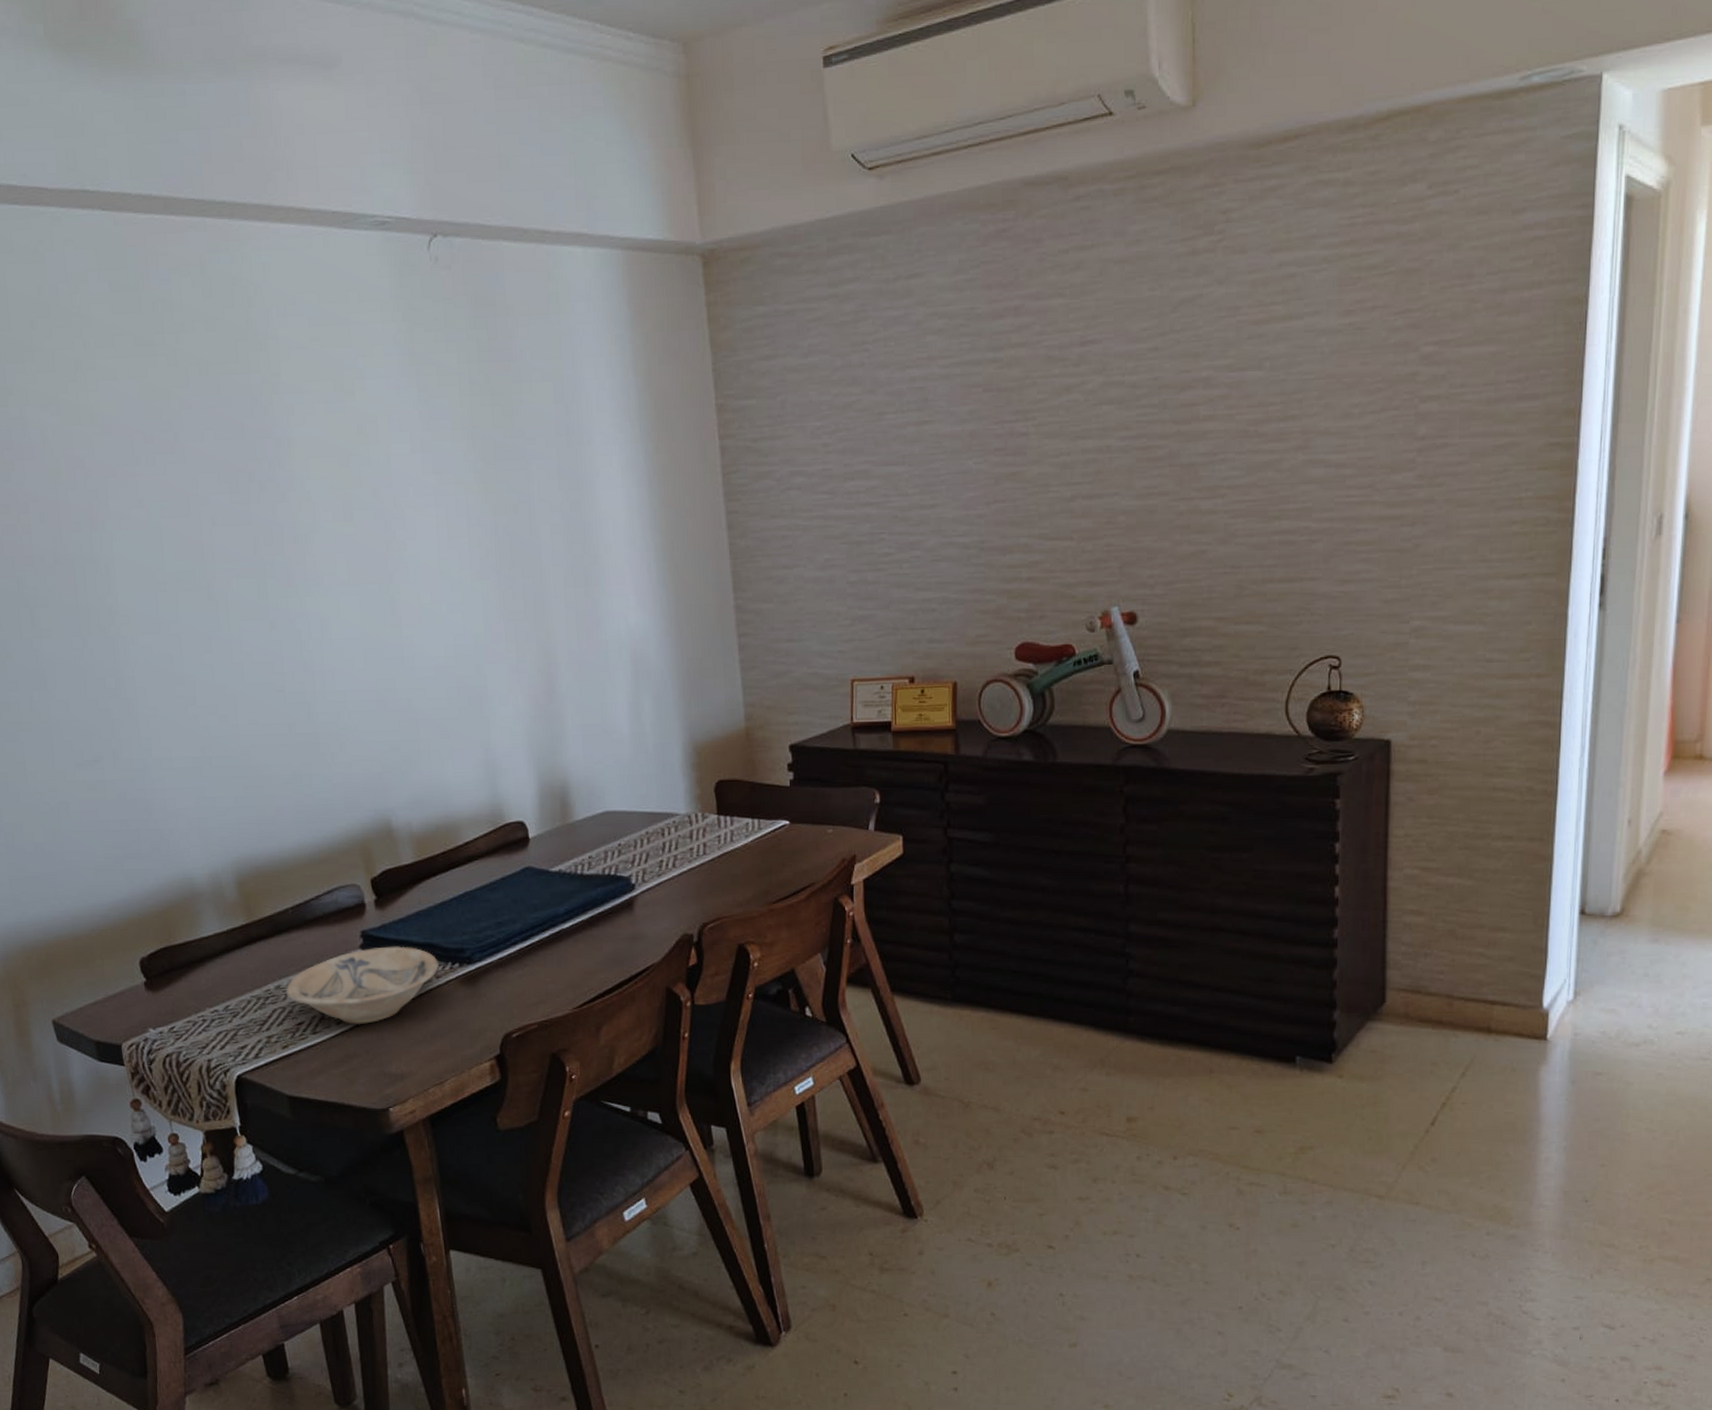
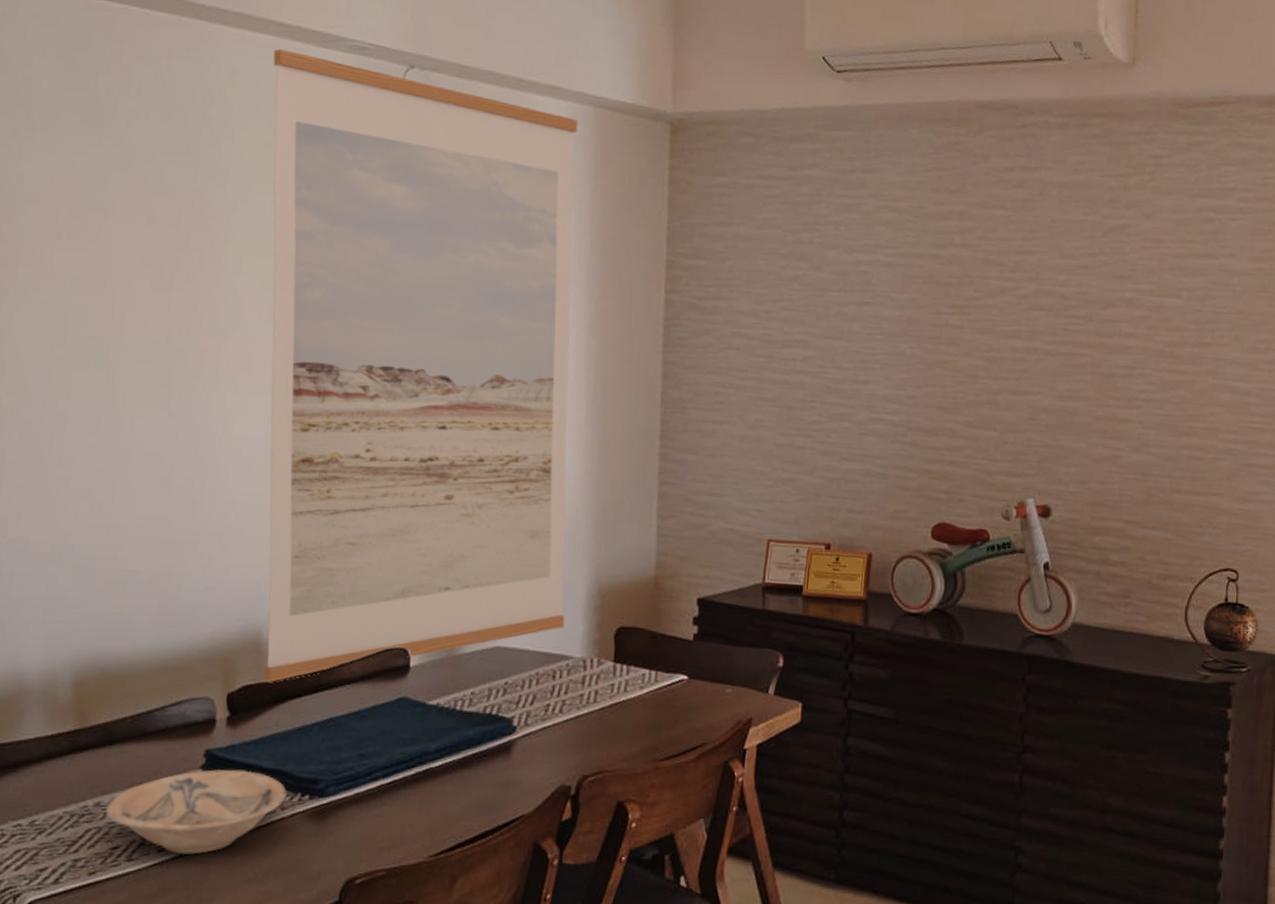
wall art: none [298,236,666,866] -> present [263,48,578,683]

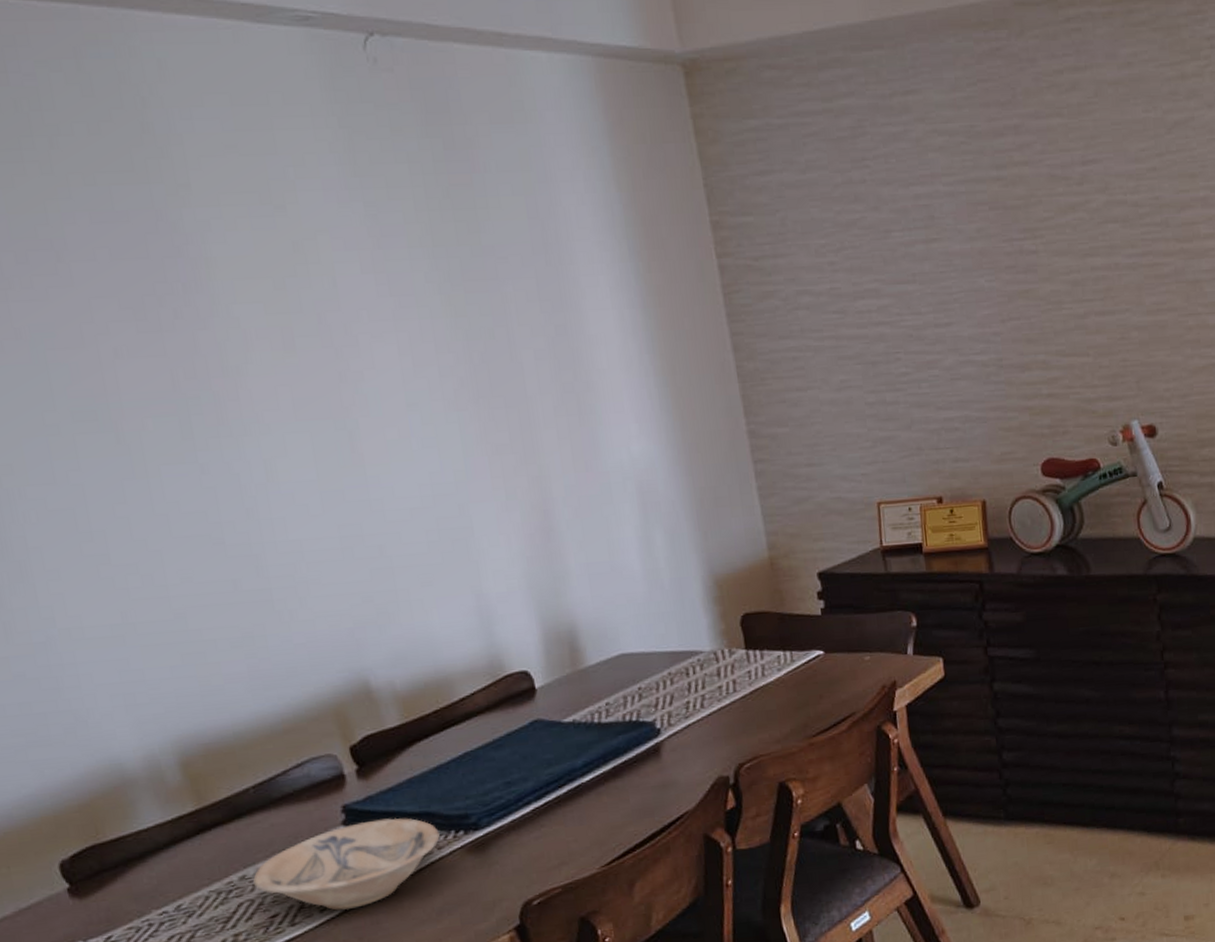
wall art: present [263,48,578,683] -> none [201,30,687,730]

